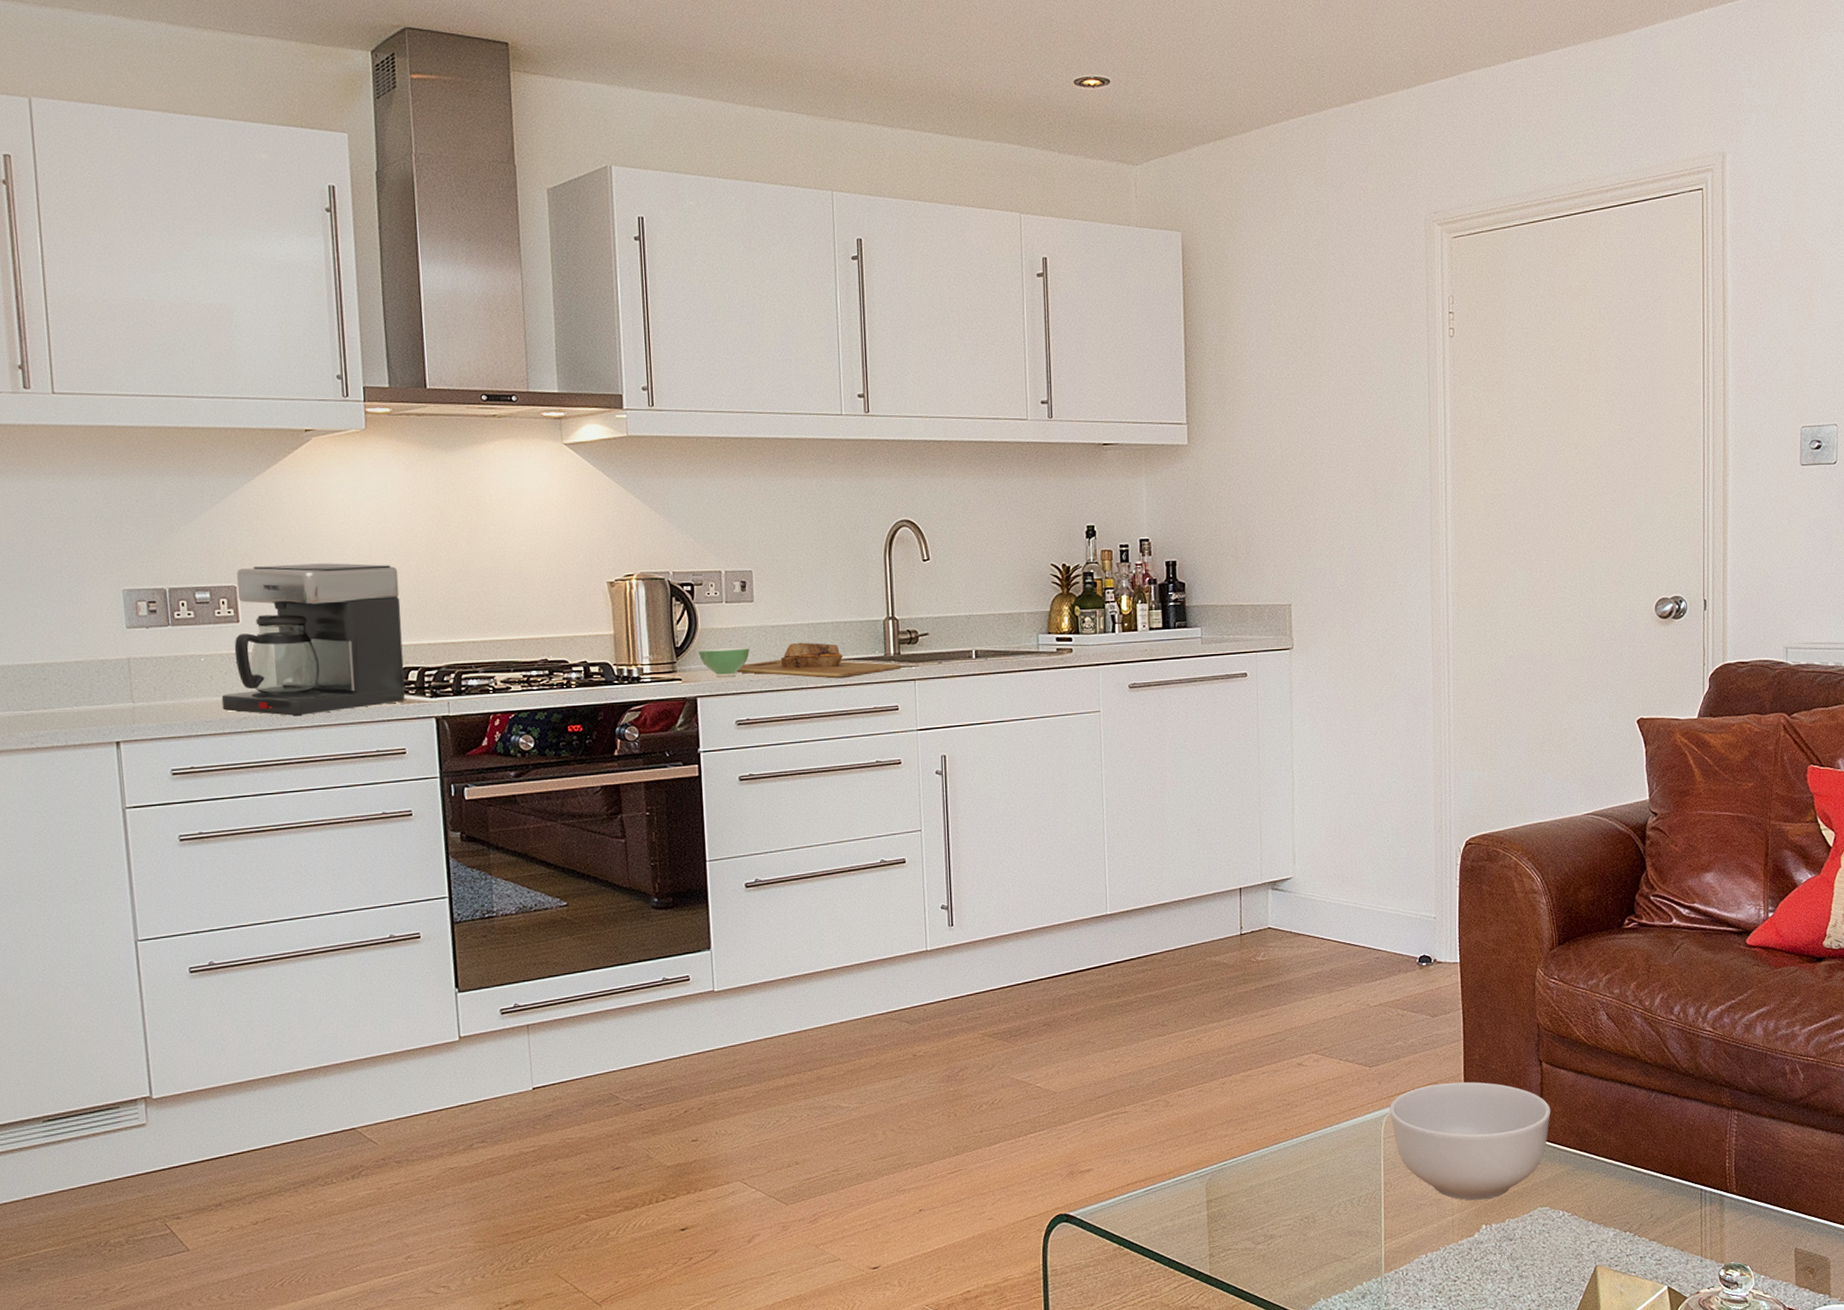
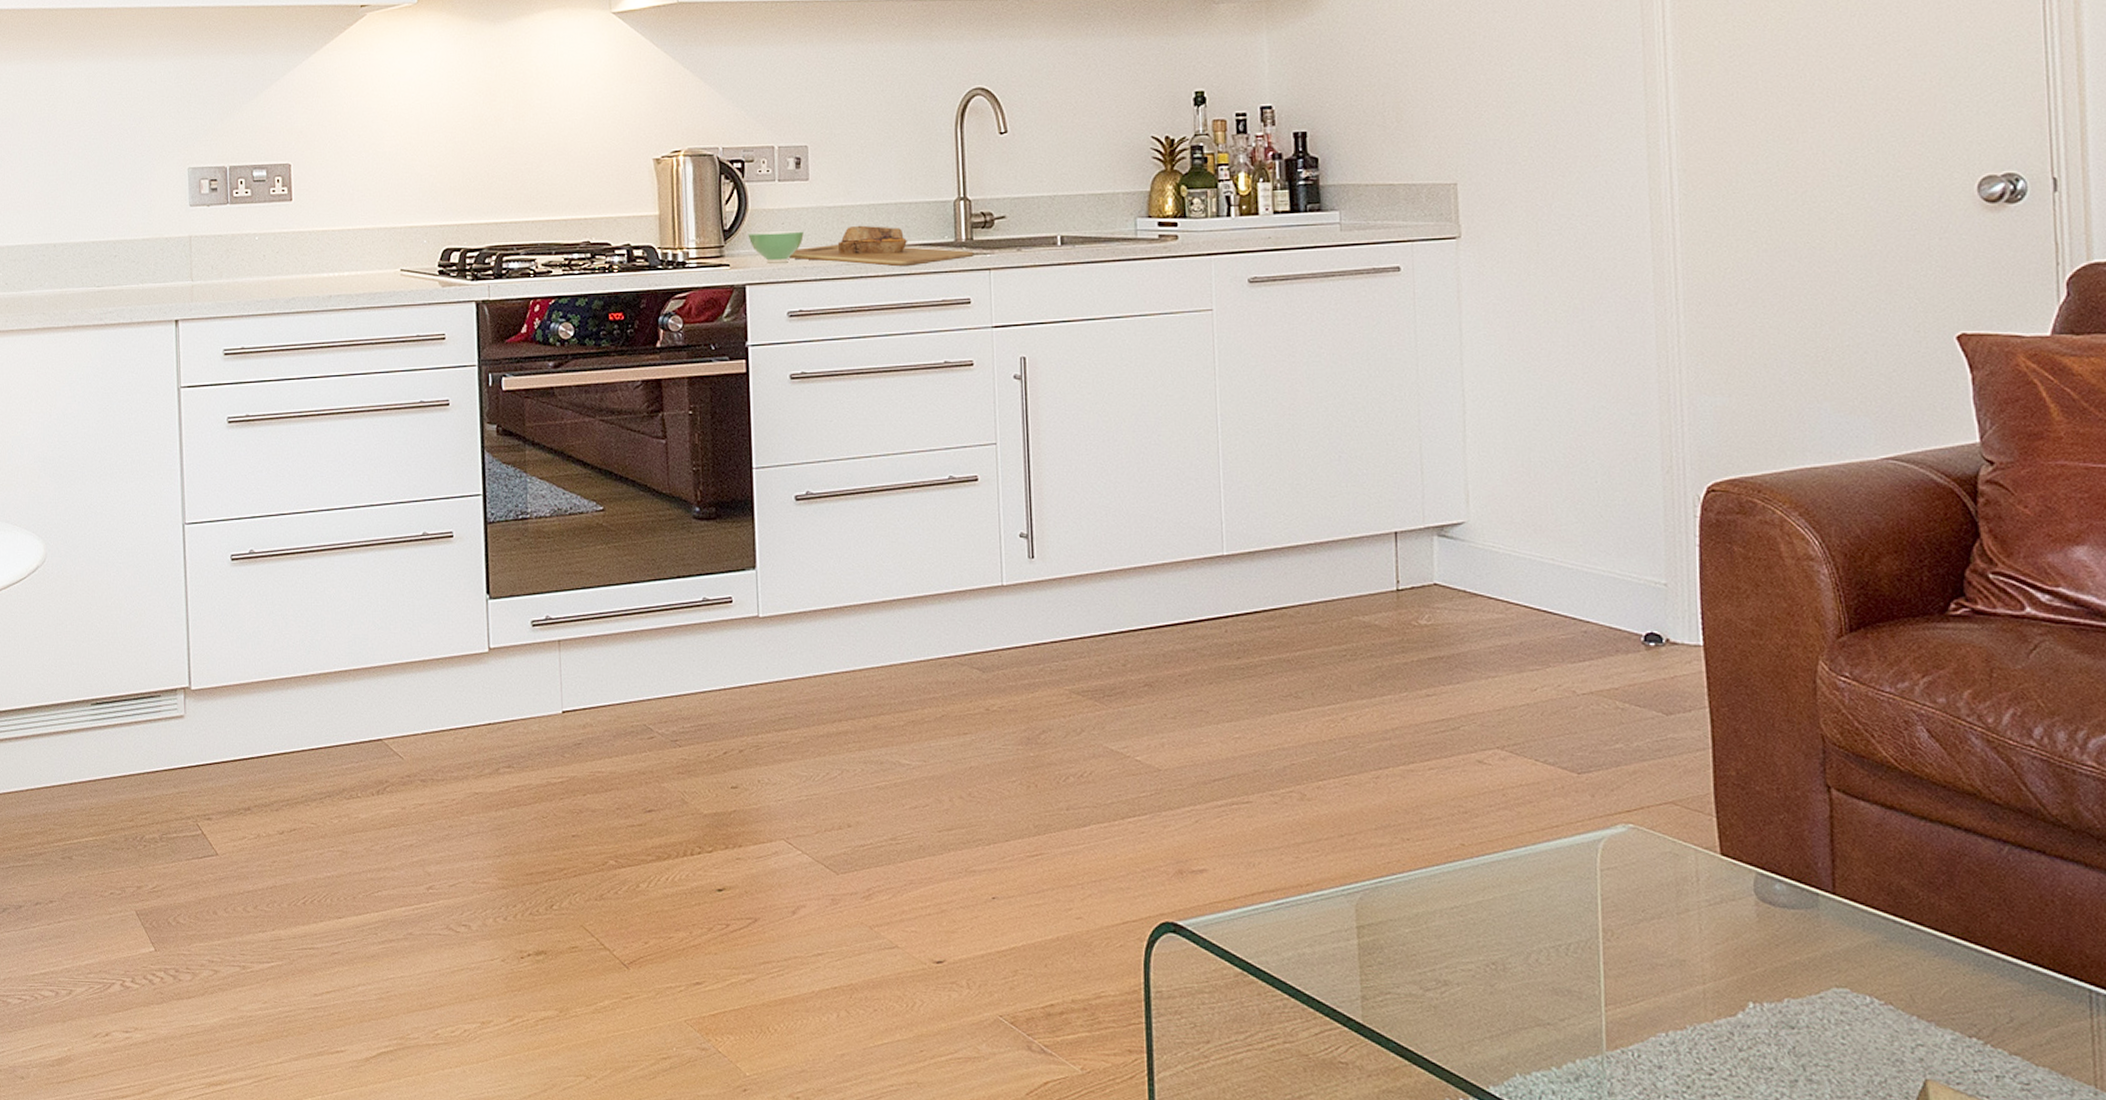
coffee maker: present [221,563,405,717] -> none [272,140,447,298]
bowl: present [1390,1081,1551,1201] -> none [1608,803,1848,968]

